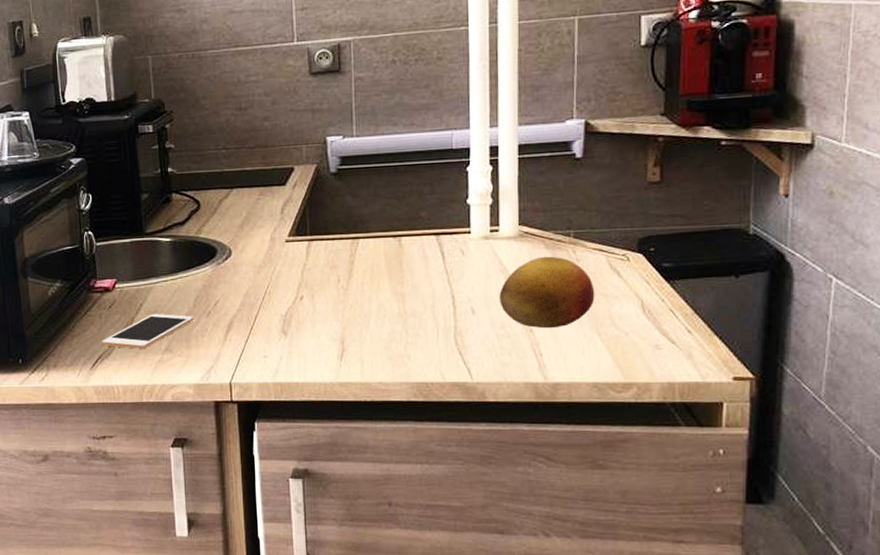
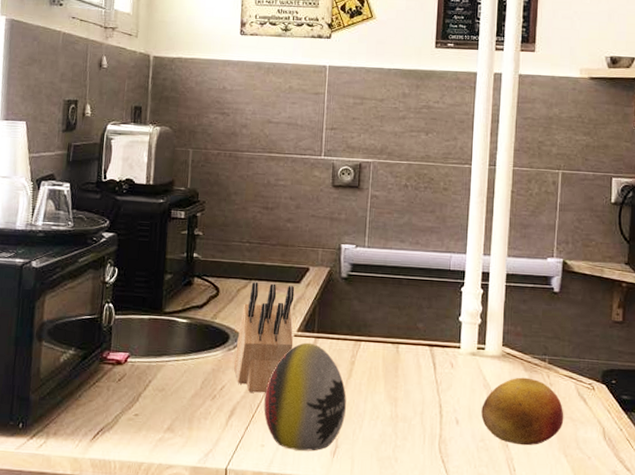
cell phone: present [102,314,194,349] -> none [106,392,200,426]
knife block: none [224,189,286,305] -> present [233,282,295,393]
decorative egg: none [261,246,350,358] -> present [263,342,346,451]

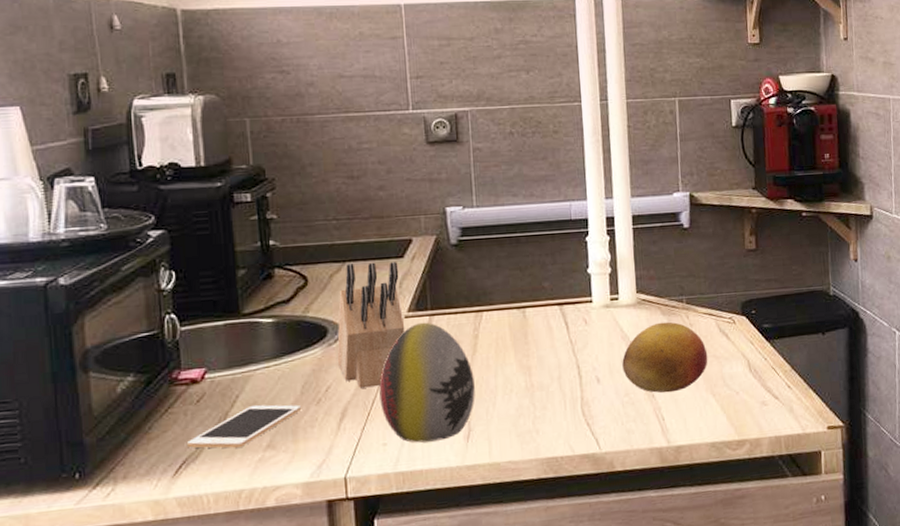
cell phone: none [106,392,200,426] -> present [187,404,302,449]

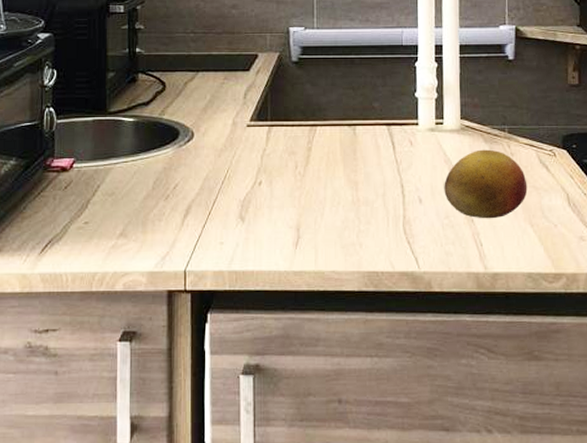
cell phone: present [187,404,302,449] -> none [54,196,152,233]
knife block: present [337,262,405,388] -> none [185,73,247,189]
decorative egg: present [379,322,475,443] -> none [220,132,305,245]

